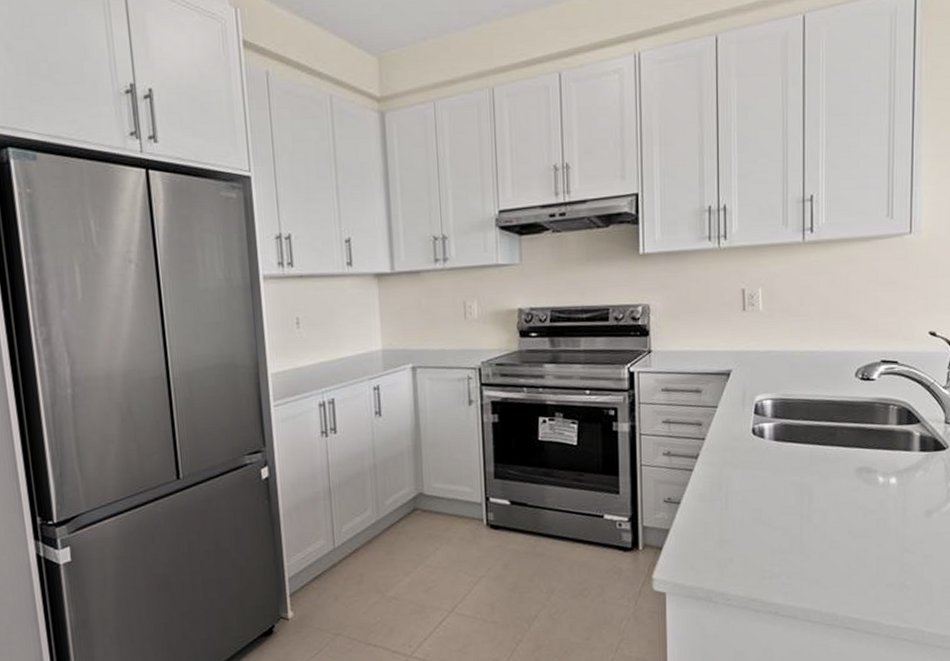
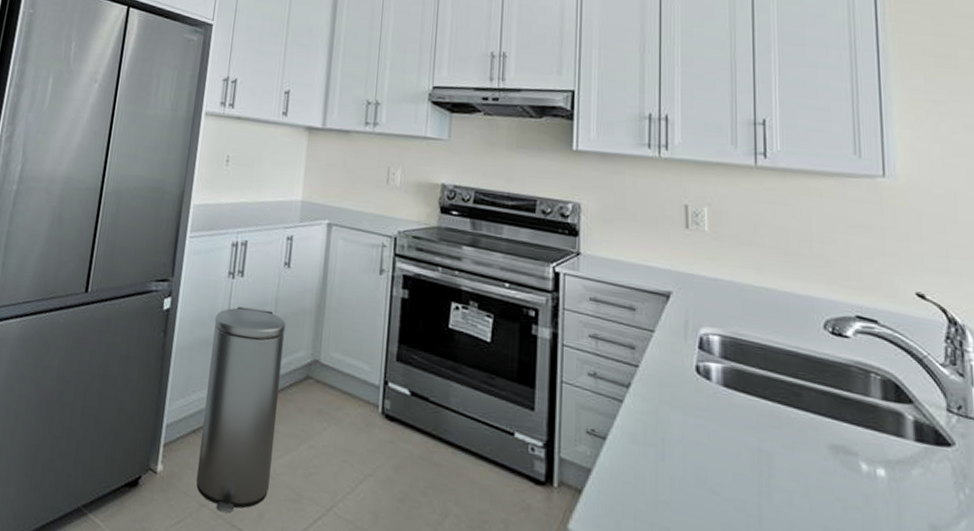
pedal bin: none [315,459,395,636] -> present [196,306,286,514]

